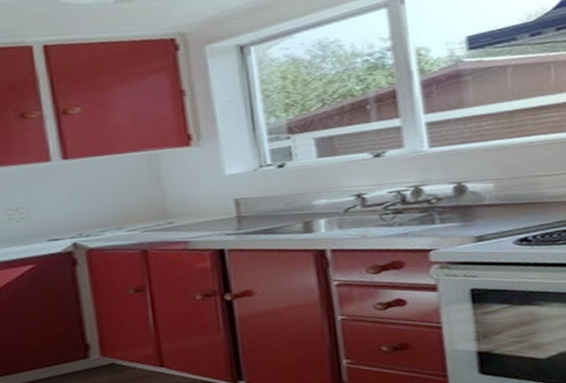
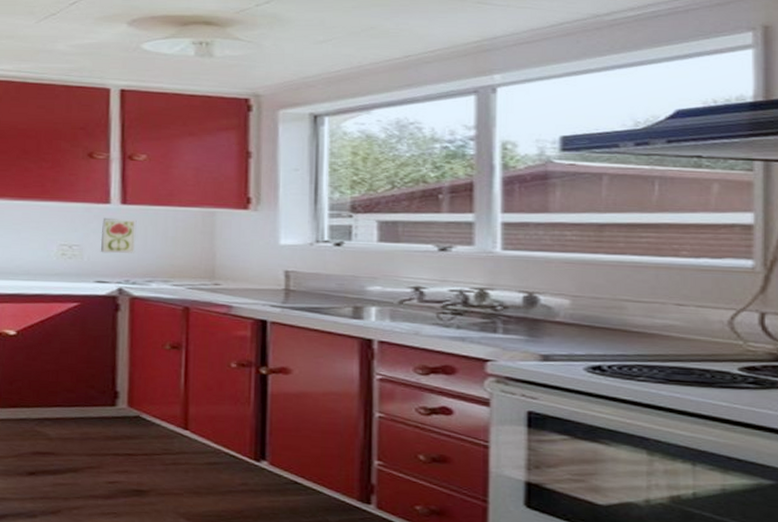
decorative tile: none [46,173,84,211] -> present [100,217,137,254]

